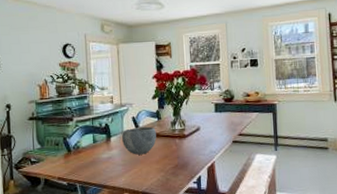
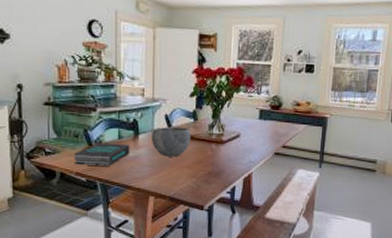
book: none [55,147,104,170] -> present [73,142,130,166]

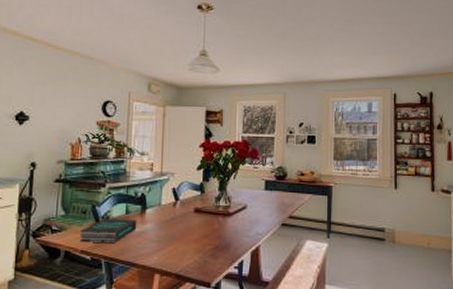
bowl: present [152,126,191,157] -> none [159,199,198,231]

